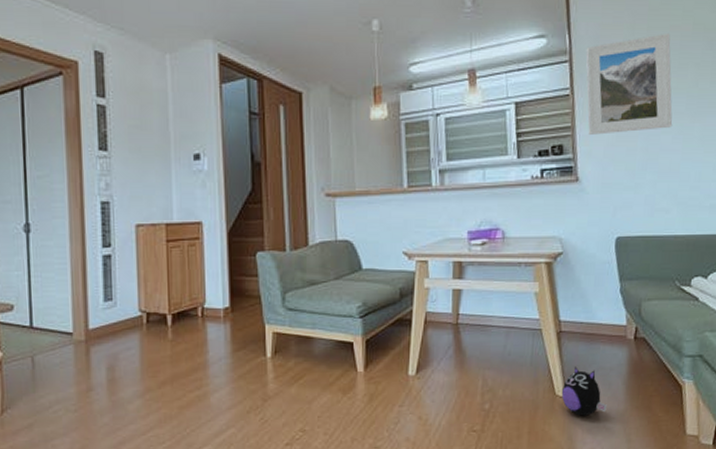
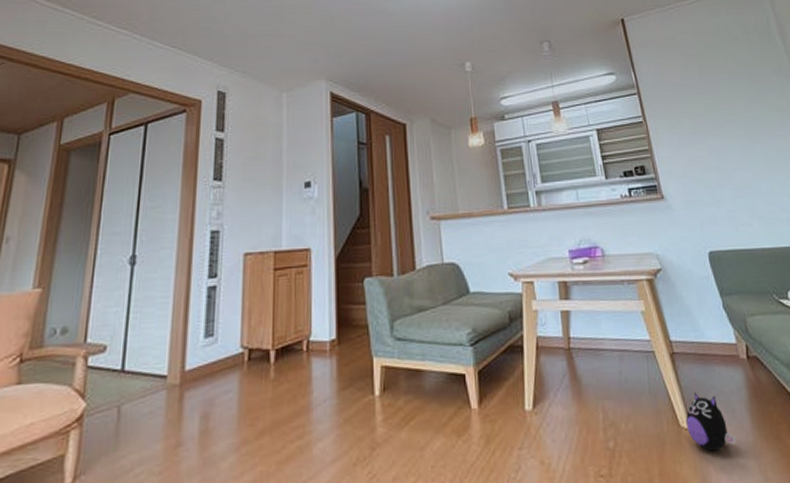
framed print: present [585,32,673,135] -> none [650,69,737,156]

